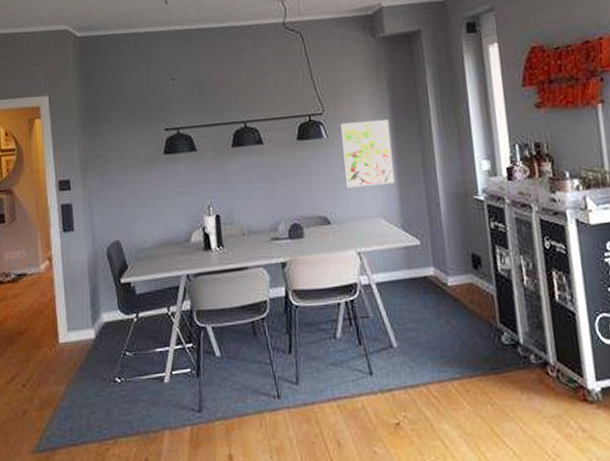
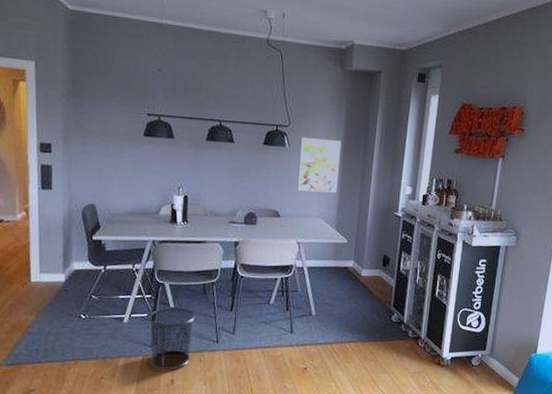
waste bin: none [191,356,249,442] -> present [147,307,196,370]

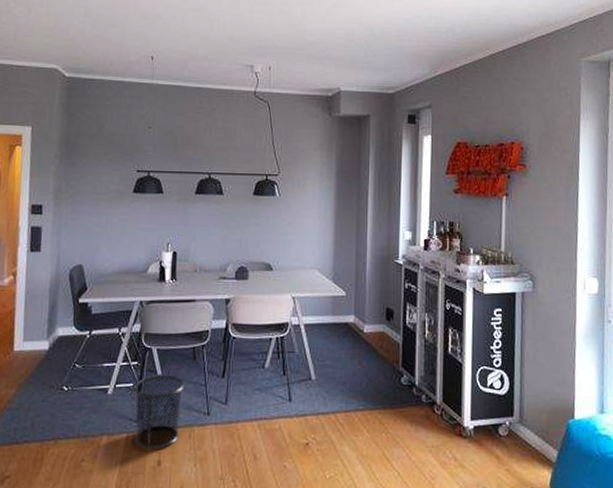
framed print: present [298,137,342,193] -> none [291,185,334,242]

